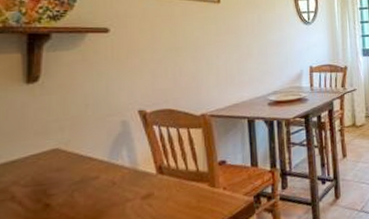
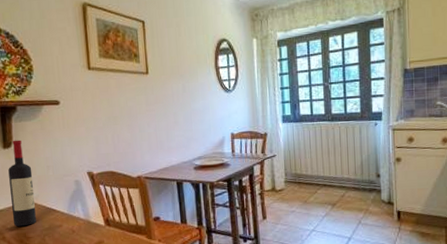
wine bottle: none [29,73,64,182] -> present [8,140,37,227]

